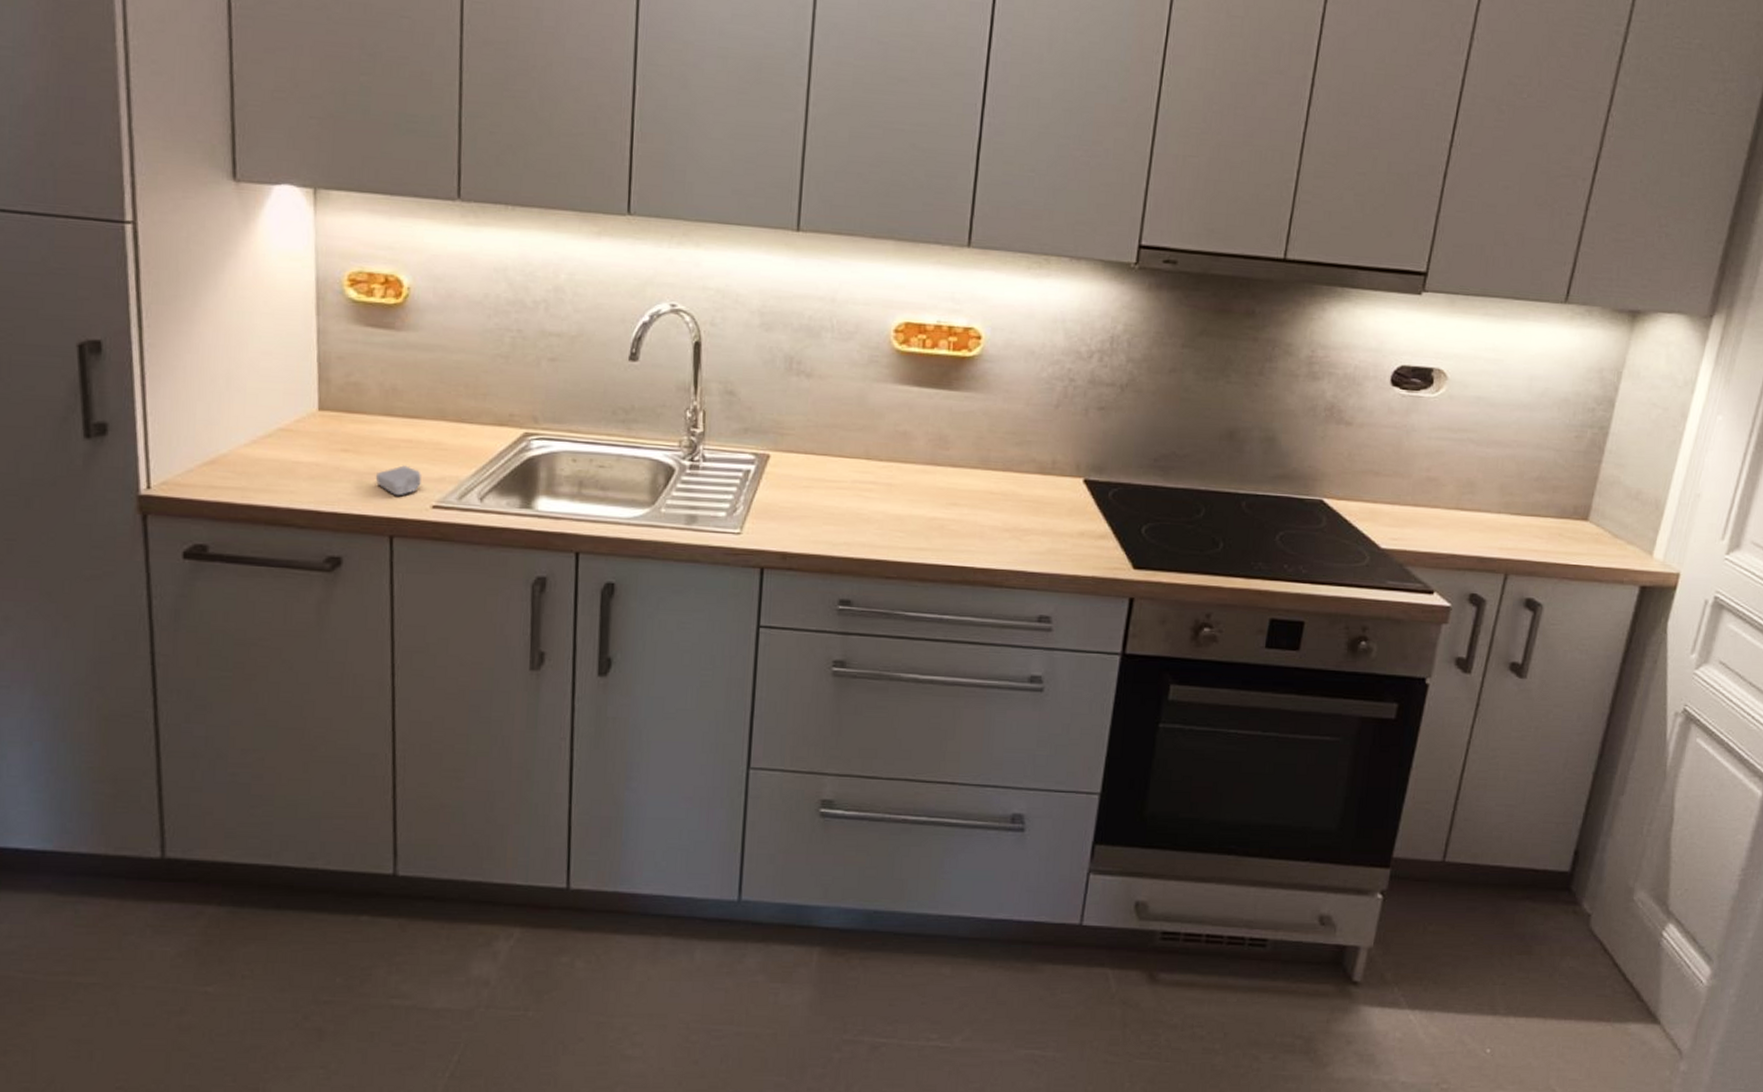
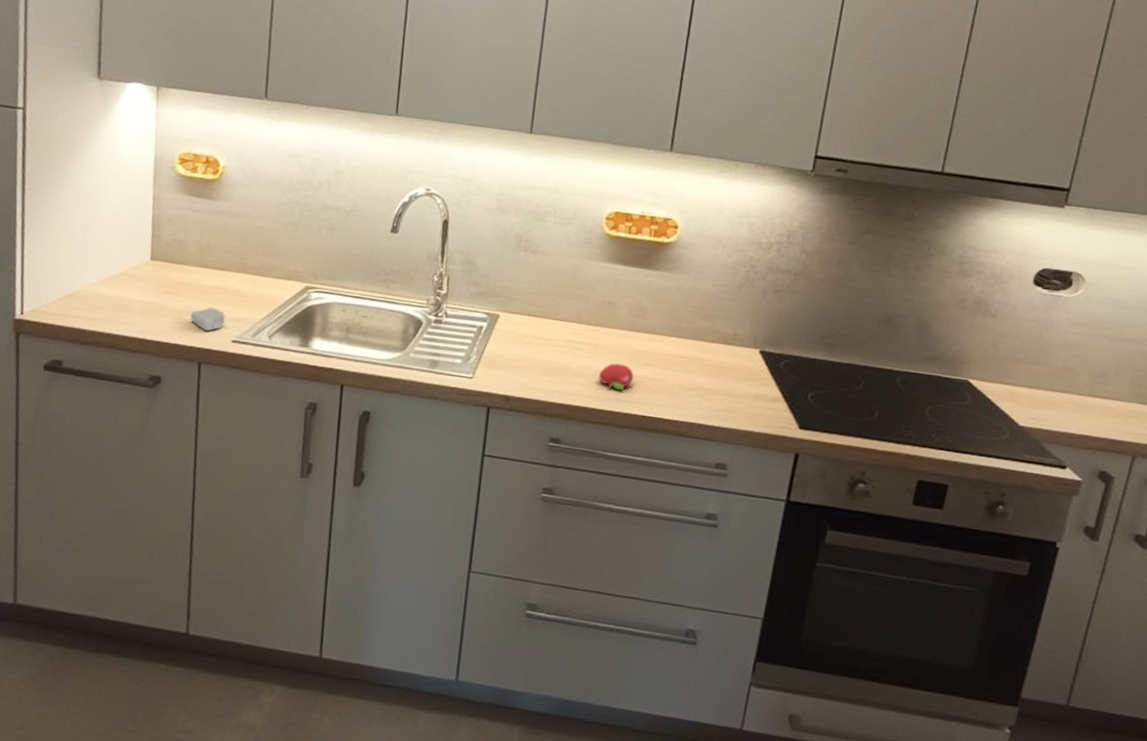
fruit: none [895,505,936,537] -> present [599,363,634,390]

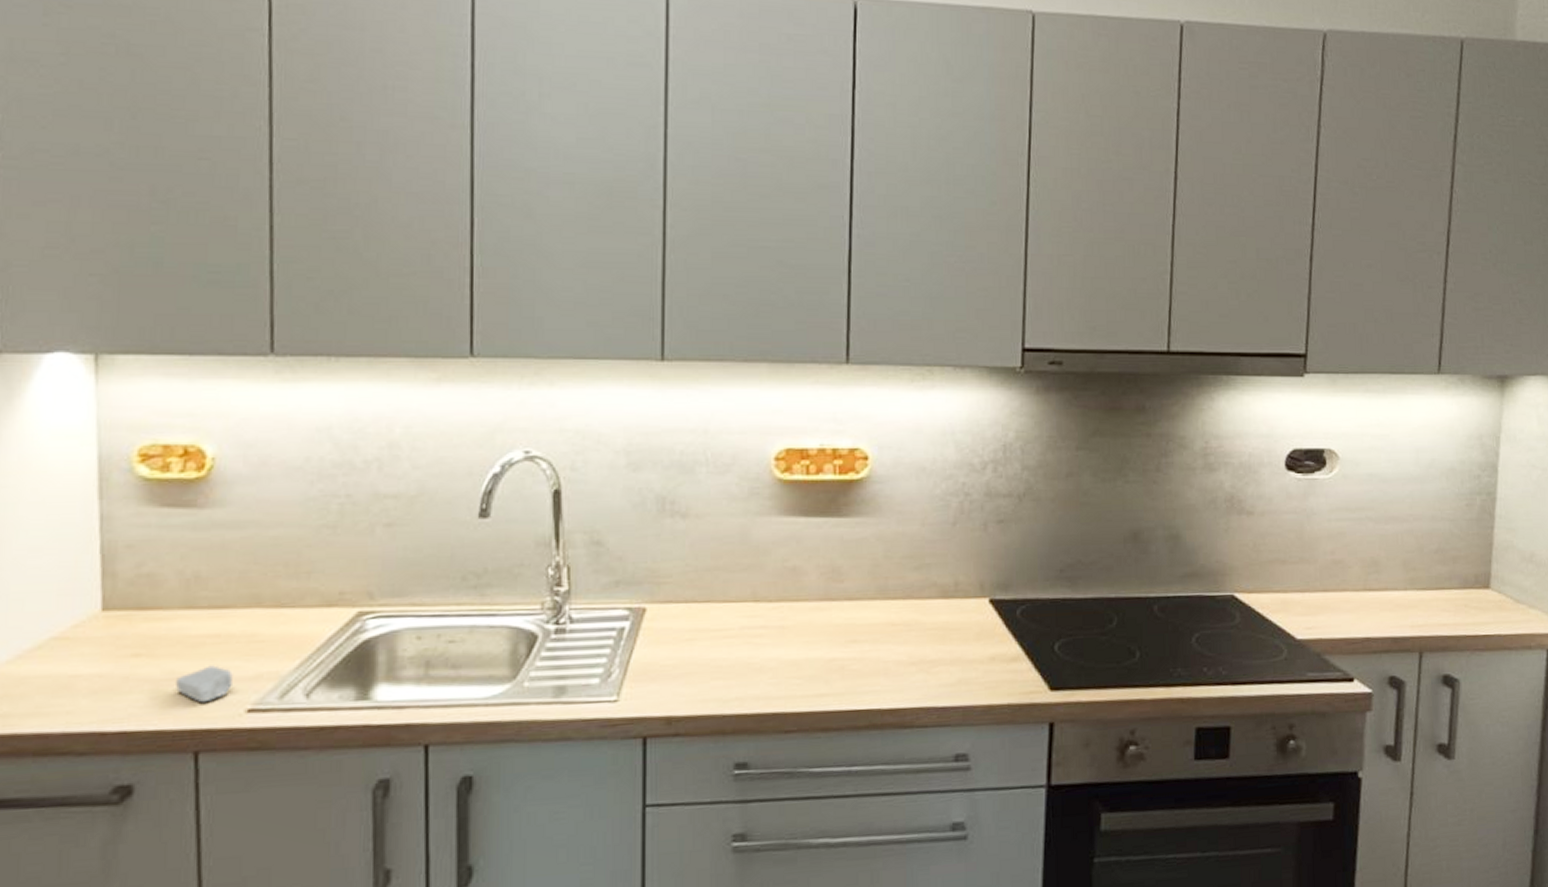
fruit: present [599,363,634,390] -> none [790,646,836,682]

